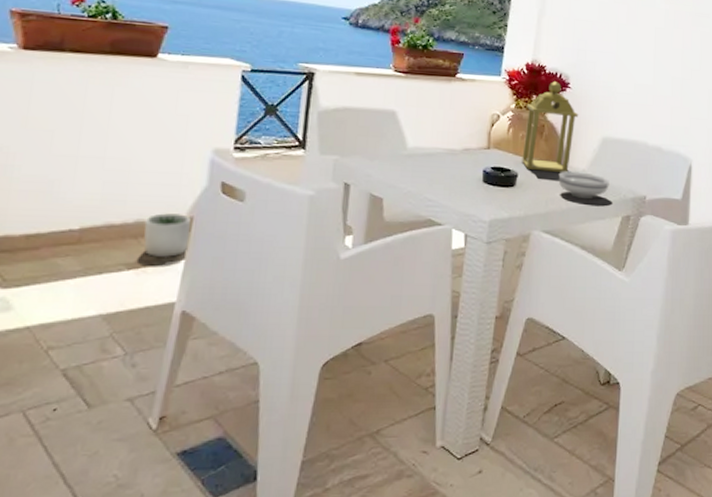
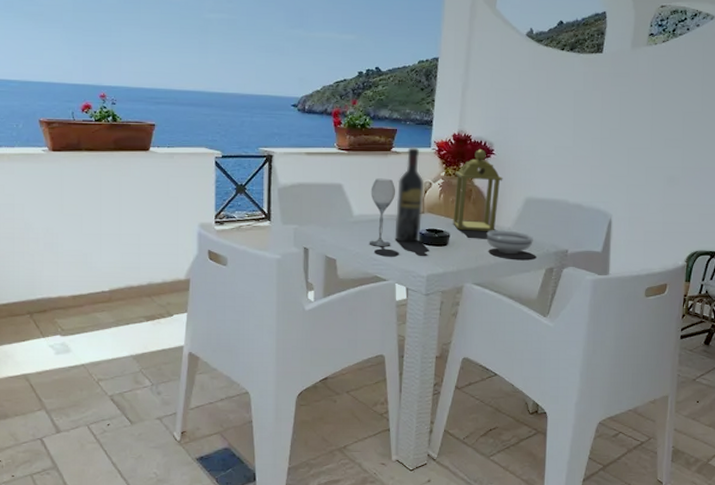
planter: present [143,213,191,258] -> none [155,277,189,312]
wineglass: none [423,106,458,185] -> present [369,178,395,246]
wine bottle: none [454,74,492,182] -> present [394,147,424,243]

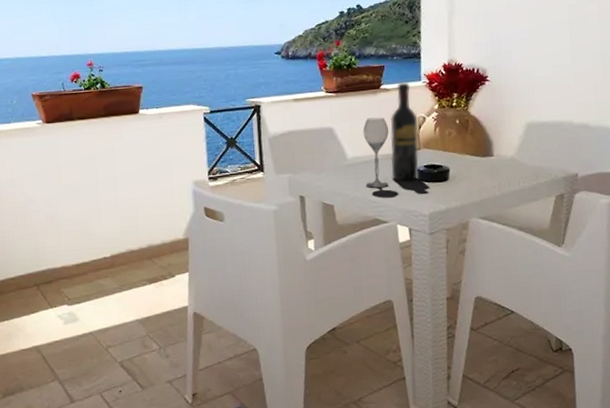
lantern: present [453,149,503,231] -> none [448,77,501,163]
bowl: present [486,229,533,254] -> none [488,158,539,183]

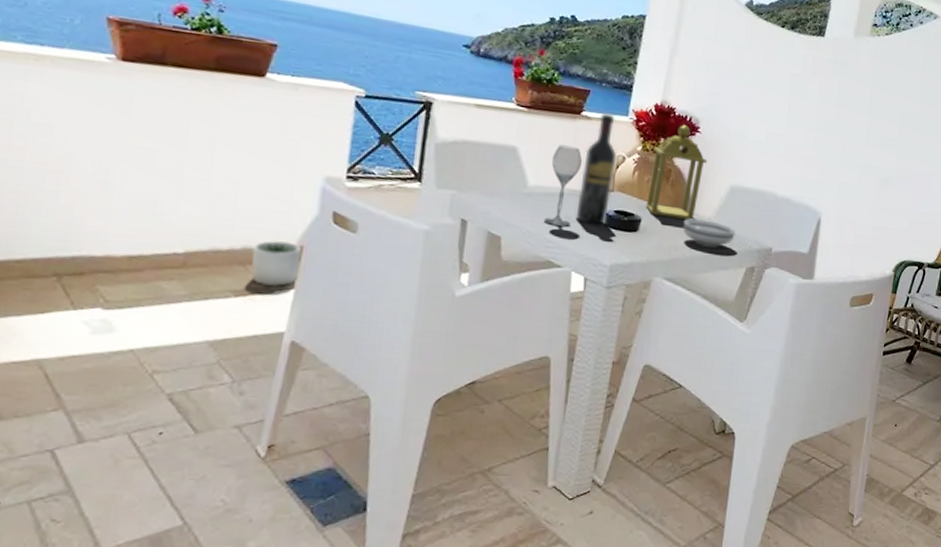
planter: none [154,236,190,273] -> present [251,240,301,287]
lantern: none [448,77,501,163] -> present [646,125,708,220]
bowl: none [488,158,539,183] -> present [682,218,736,248]

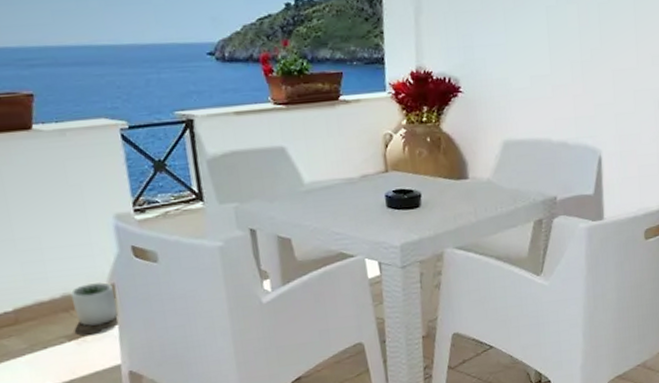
wineglass: present [543,144,582,227] -> none [320,134,354,218]
wine bottle: present [575,113,617,225] -> none [351,92,387,210]
lantern: present [646,125,708,220] -> none [418,88,475,187]
bowl: present [682,218,736,248] -> none [463,181,517,209]

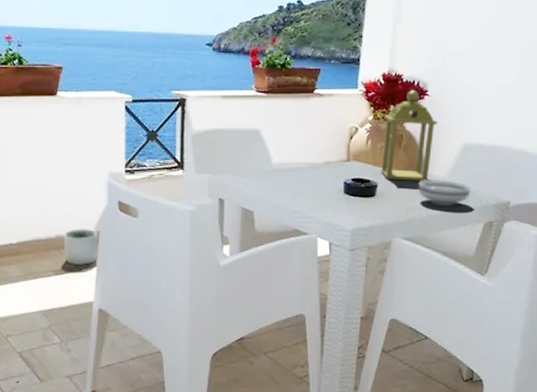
lantern: none [418,88,475,187] -> present [381,90,438,181]
bowl: none [463,181,517,209] -> present [418,178,471,206]

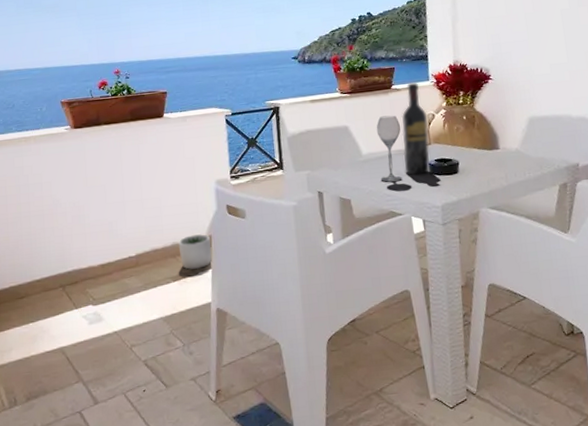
wineglass: none [289,123,318,197] -> present [376,115,402,182]
wine bottle: none [317,88,350,194] -> present [401,82,430,175]
lantern: present [381,90,438,181] -> none [455,76,504,157]
bowl: present [418,178,471,206] -> none [494,150,543,174]

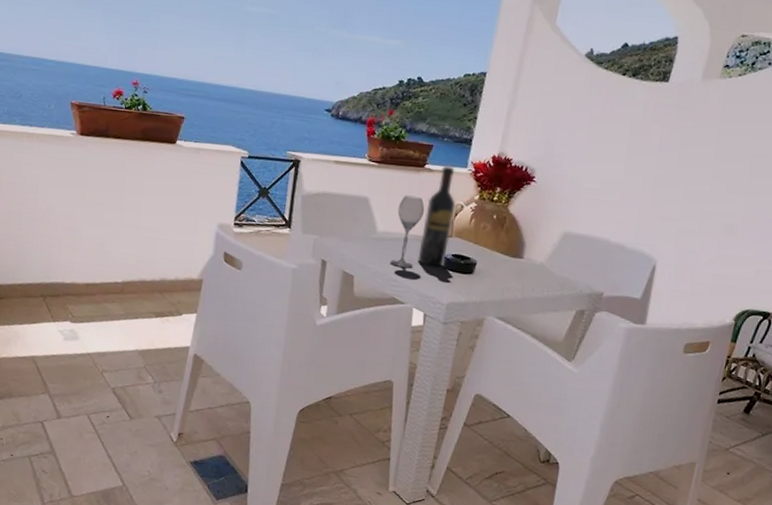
planter: present [178,234,213,270] -> none [167,274,201,311]

